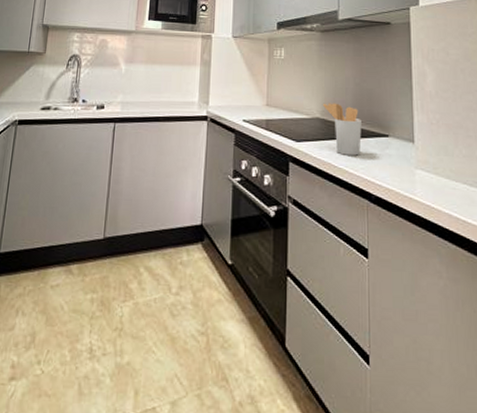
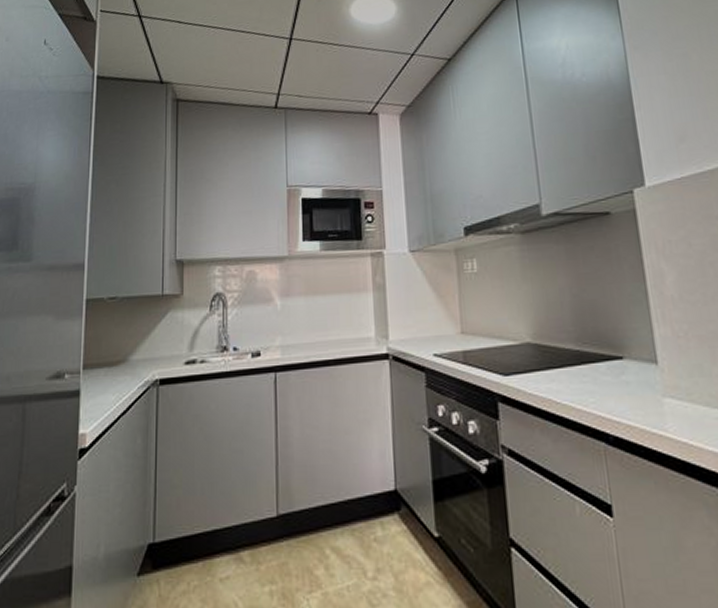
utensil holder: present [323,103,362,156] -> none [533,322,589,388]

